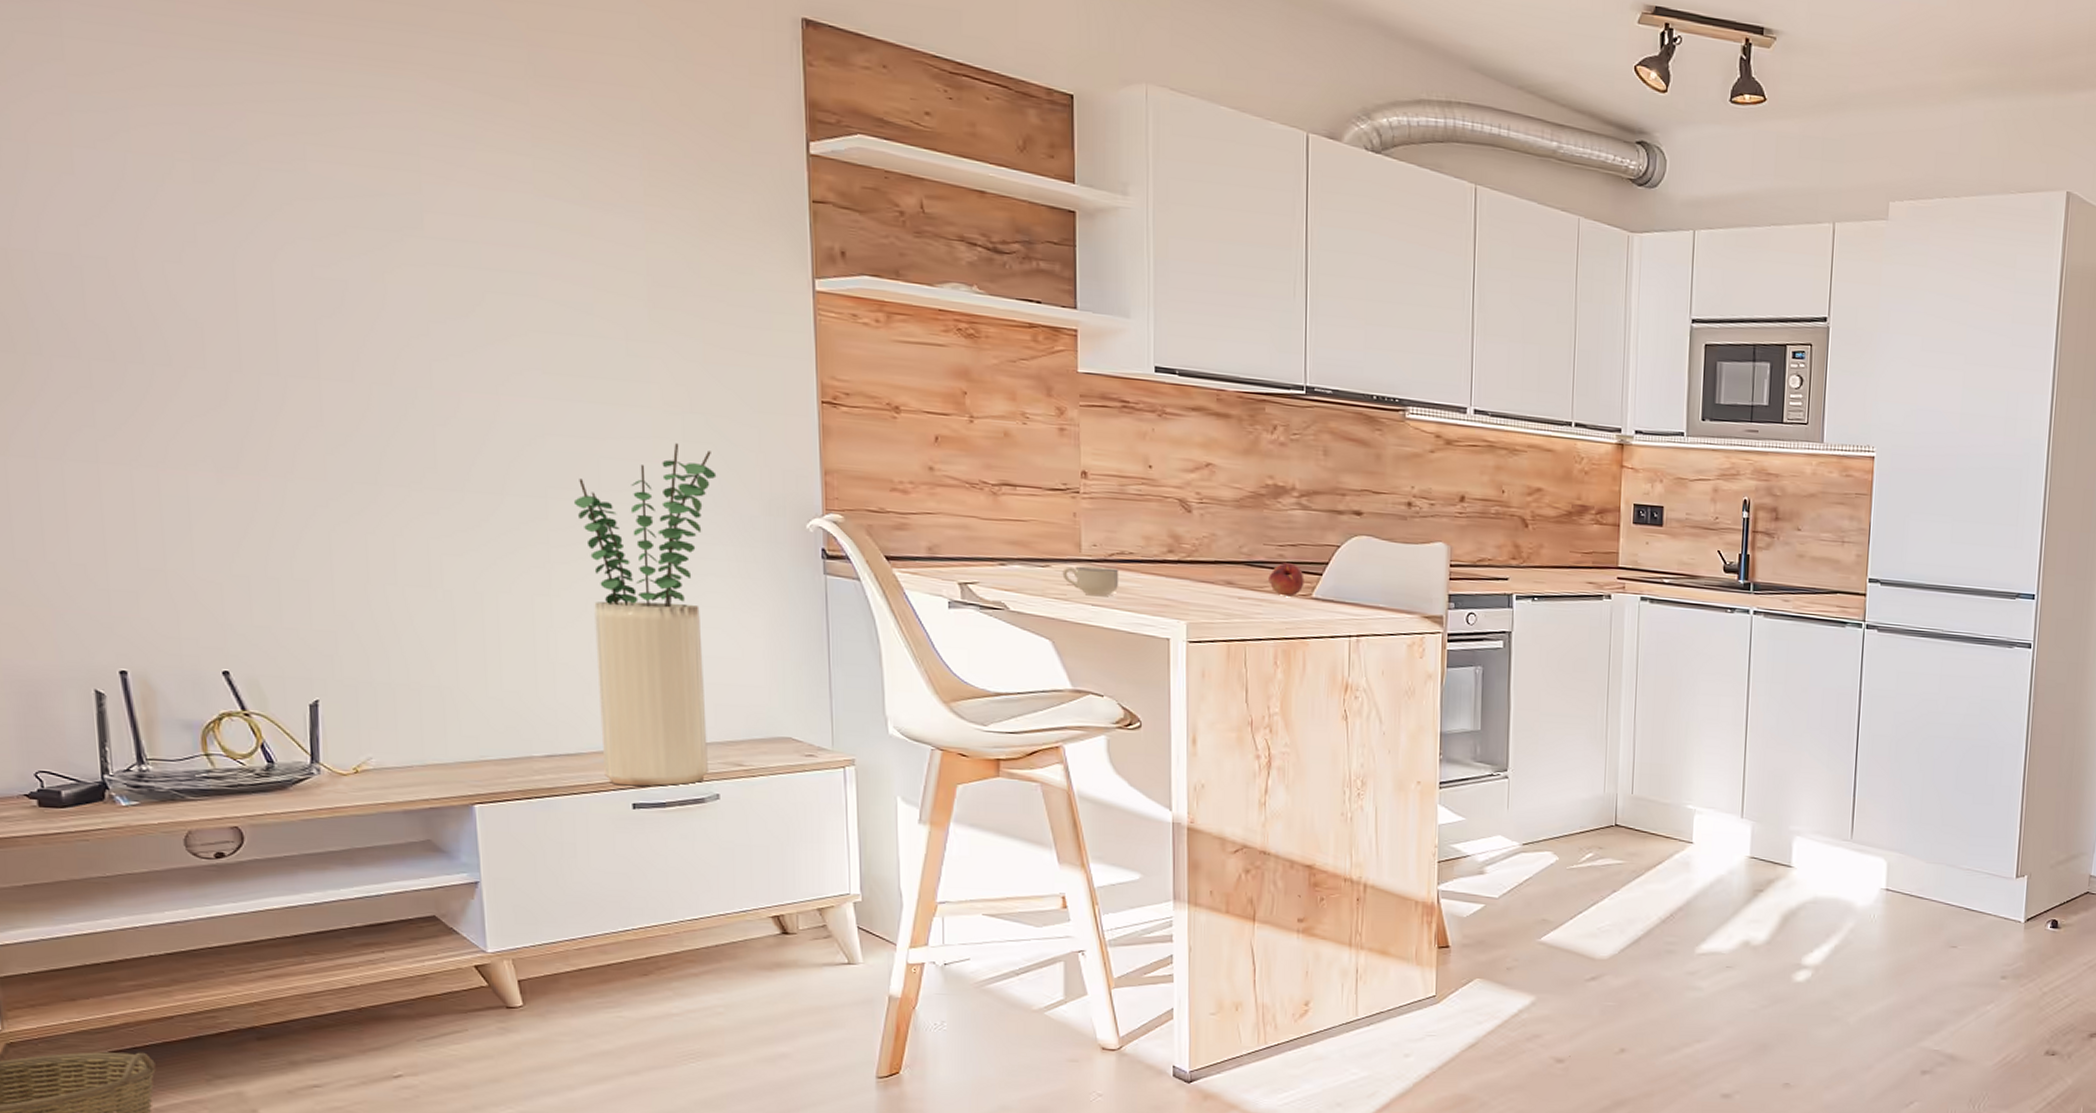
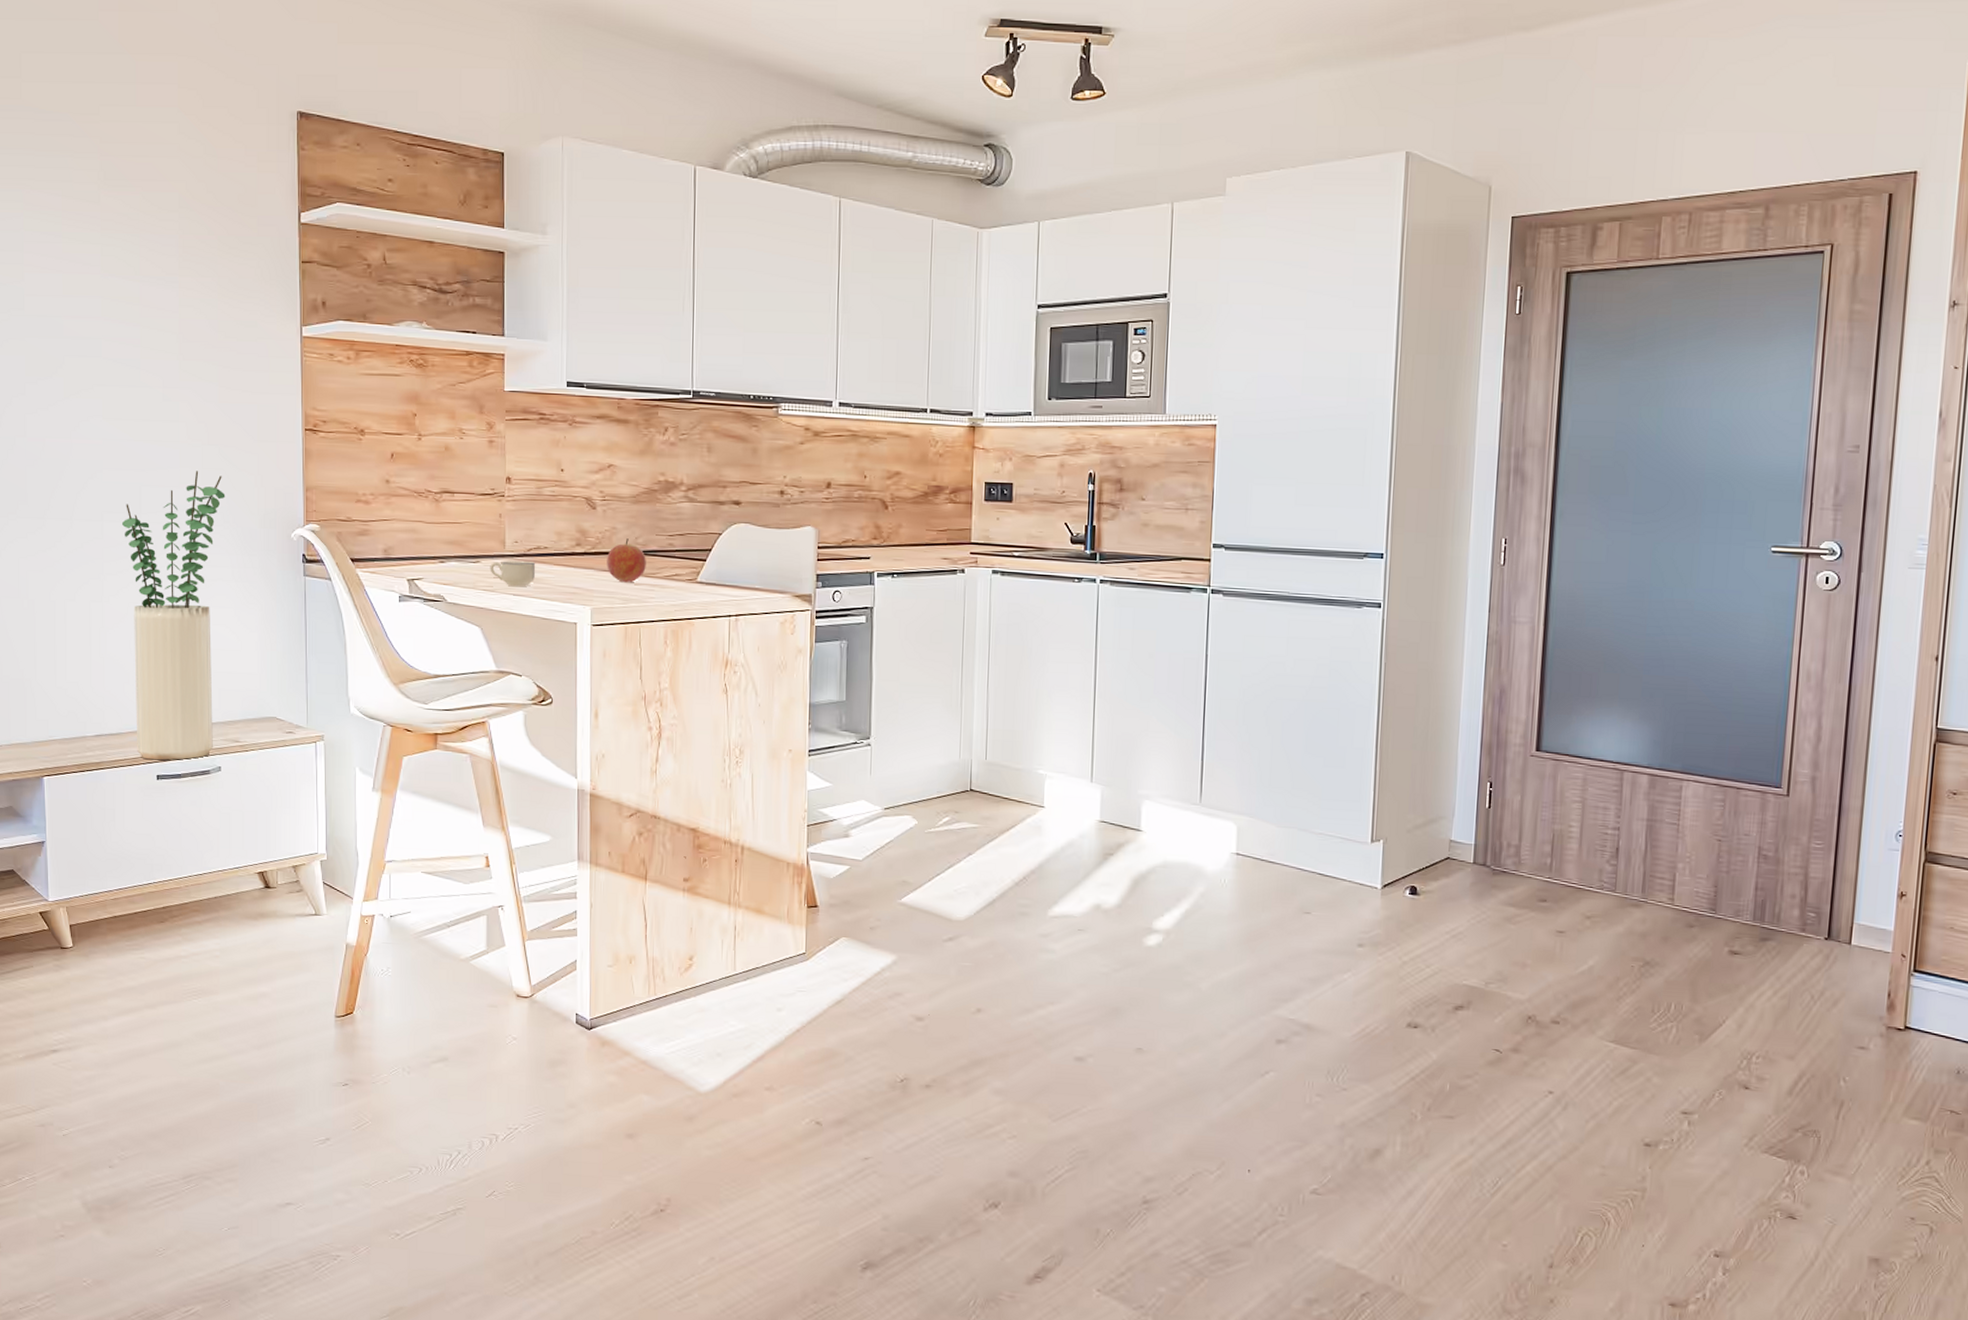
fruit: none [1205,547,1252,597] -> present [607,538,646,583]
fruit: present [1268,563,1305,597] -> none [660,551,691,581]

